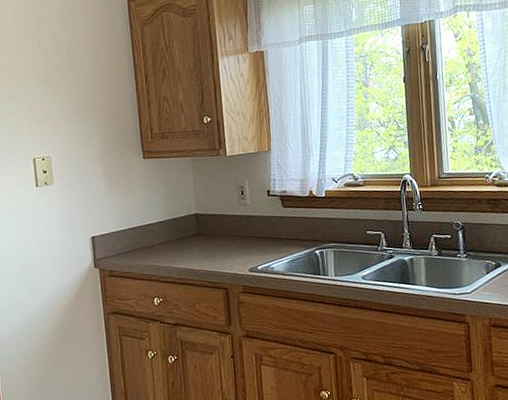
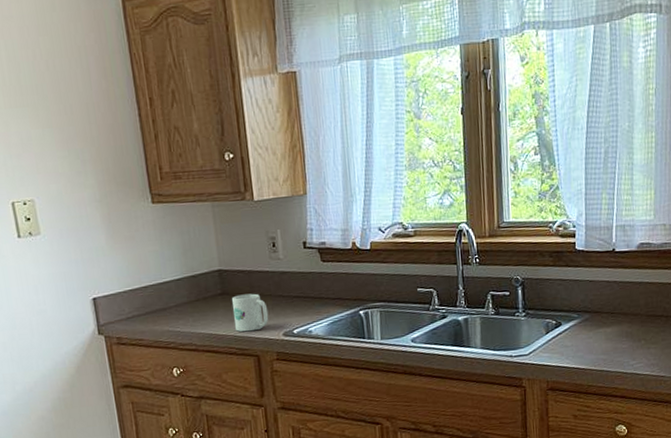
mug: none [206,234,237,268] -> present [232,293,269,332]

